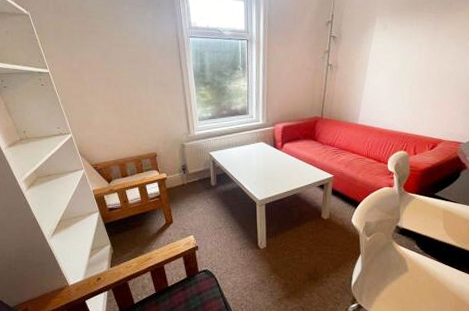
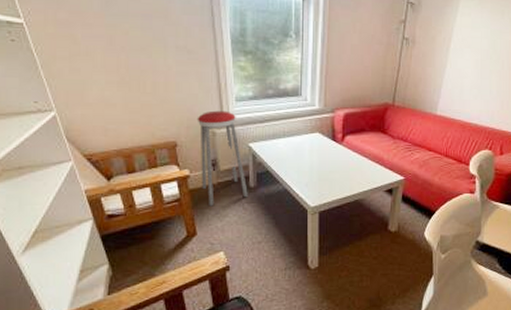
music stool: none [170,128,210,201] -> present [197,110,248,207]

